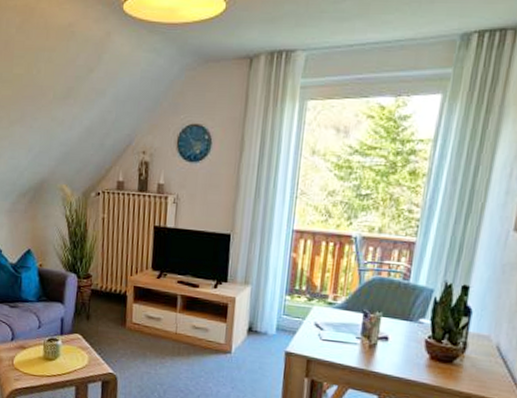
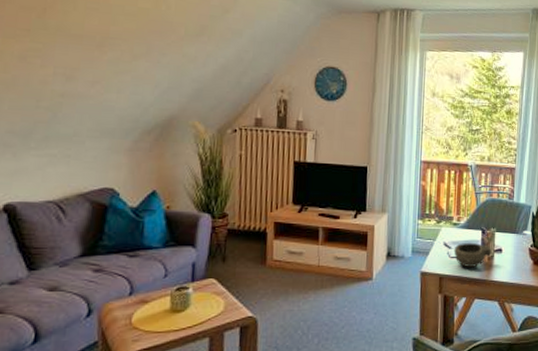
bowl: none [326,325,375,355] -> present [454,243,492,268]

